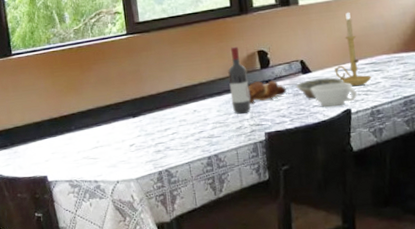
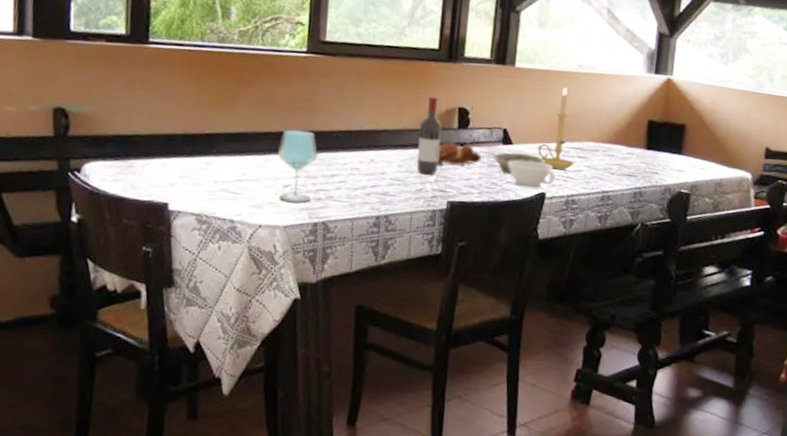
wine glass: none [119,97,152,158] -> present [277,129,319,203]

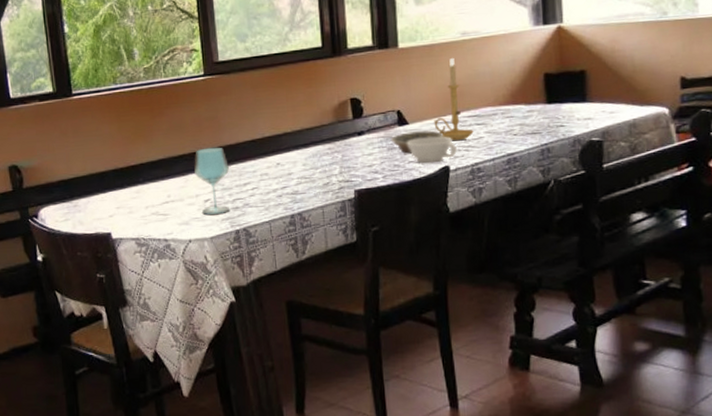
wine bottle: present [416,96,442,175] -> none [316,93,341,169]
bread loaf: present [437,140,482,166] -> none [338,131,380,158]

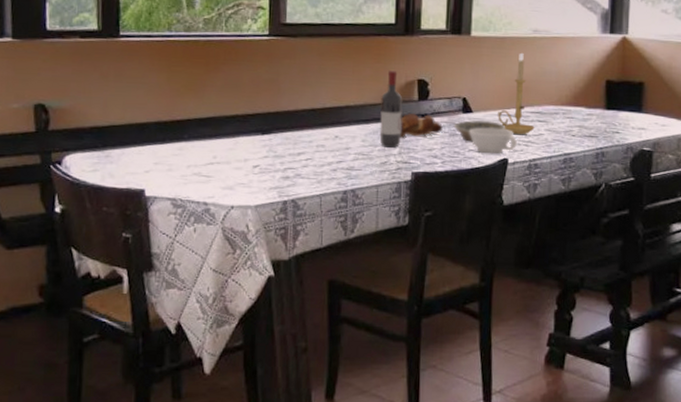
wine glass: present [193,147,230,215] -> none [245,111,285,183]
wine bottle: none [316,93,341,169] -> present [379,71,403,148]
bread loaf: none [338,131,380,158] -> present [400,112,443,138]

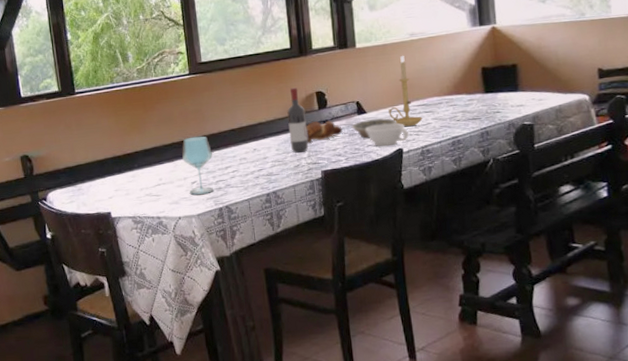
wine glass: none [245,111,285,183] -> present [181,136,213,195]

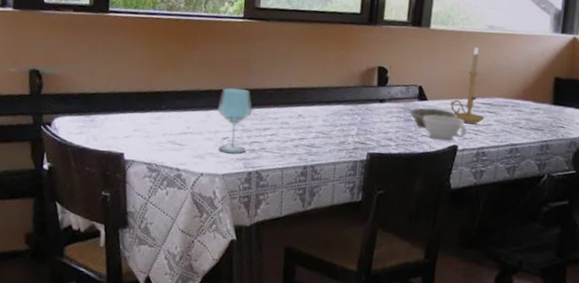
wine bottle: present [287,88,309,153] -> none [339,57,363,129]
bread loaf: present [306,120,343,143] -> none [359,97,399,120]

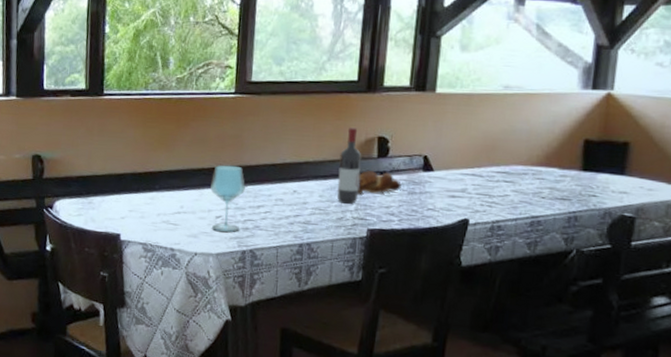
wine bottle: none [339,57,363,129] -> present [337,128,362,204]
bread loaf: none [359,97,399,120] -> present [357,169,402,194]
bowl: present [409,107,458,128] -> none [413,179,469,201]
cup: present [422,114,467,140] -> none [428,186,480,214]
candle holder: present [450,46,485,124] -> none [460,109,500,196]

